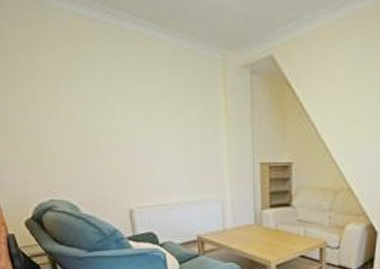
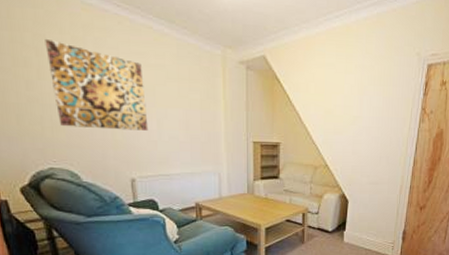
wall art: none [37,58,145,156] -> present [45,38,149,131]

